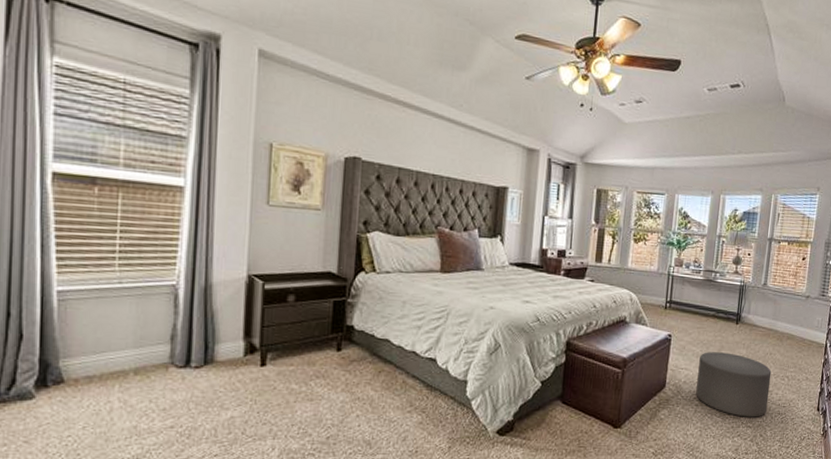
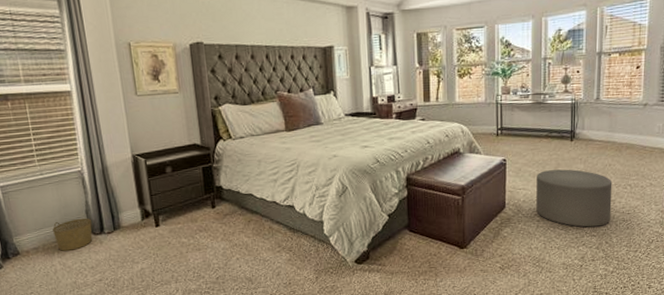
basket: none [119,344,176,385] -> present [53,218,93,251]

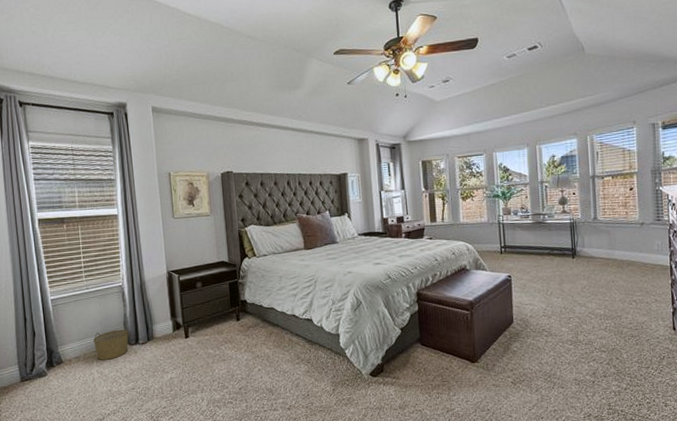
pouf: present [536,169,613,228] -> none [542,285,619,343]

